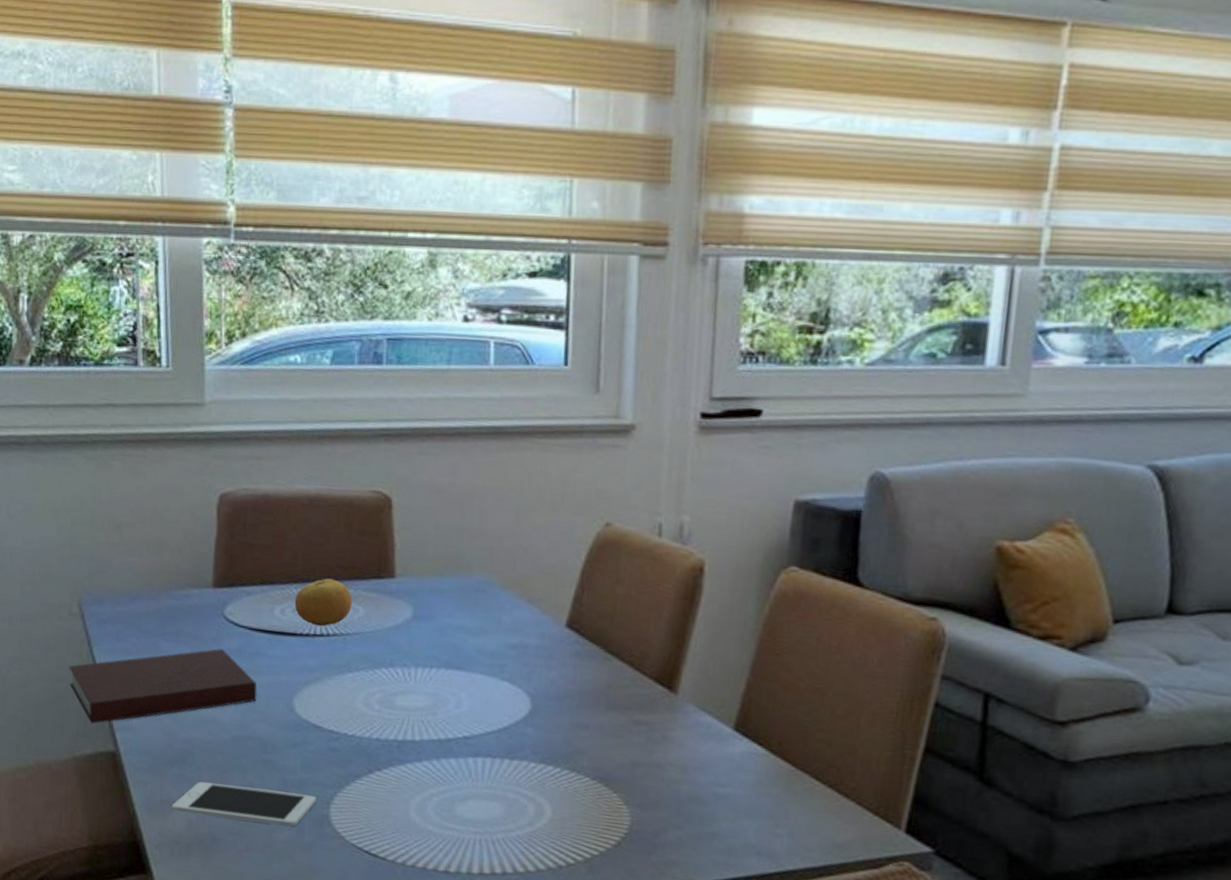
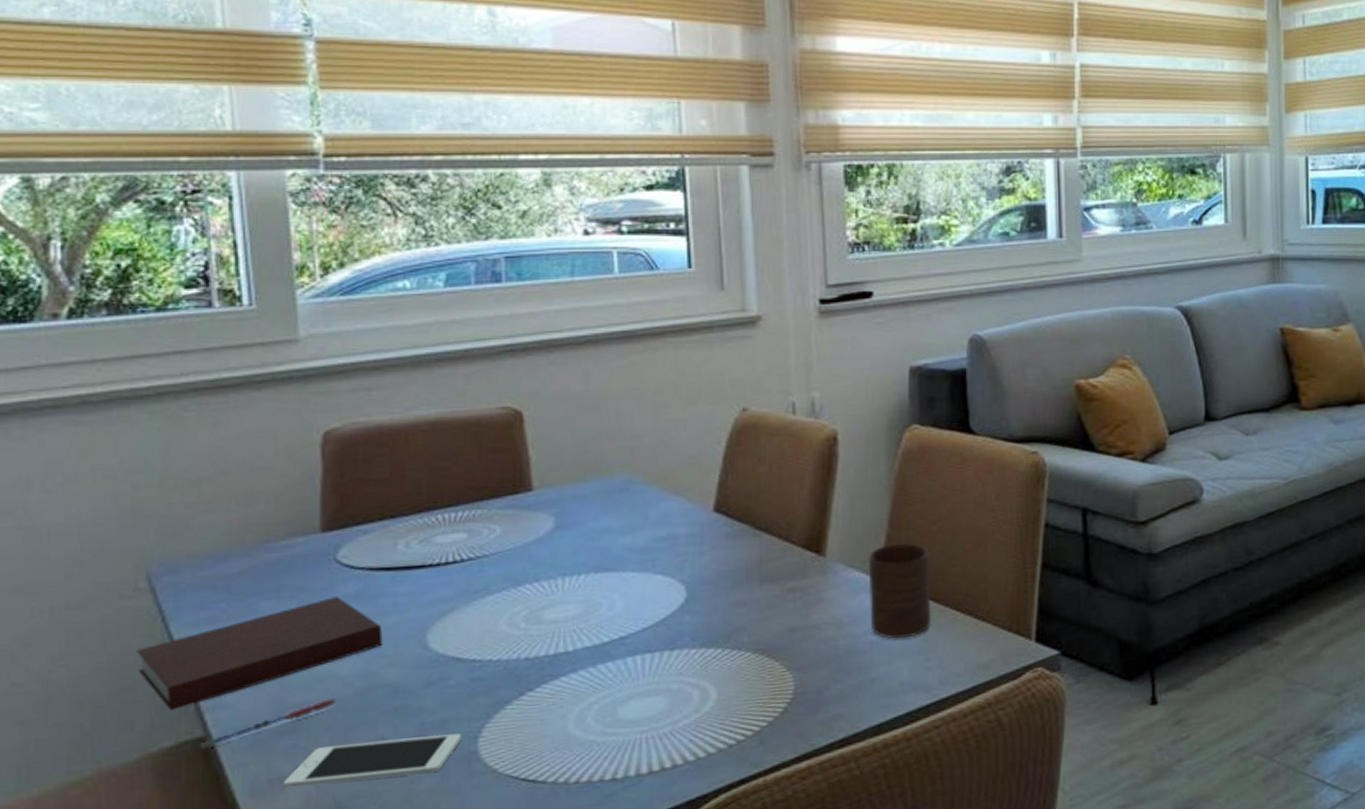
pen: none [111,740,217,762] -> present [199,698,337,749]
fruit: present [294,578,353,627] -> none [420,502,487,554]
cup: none [718,694,793,798] -> present [868,543,932,639]

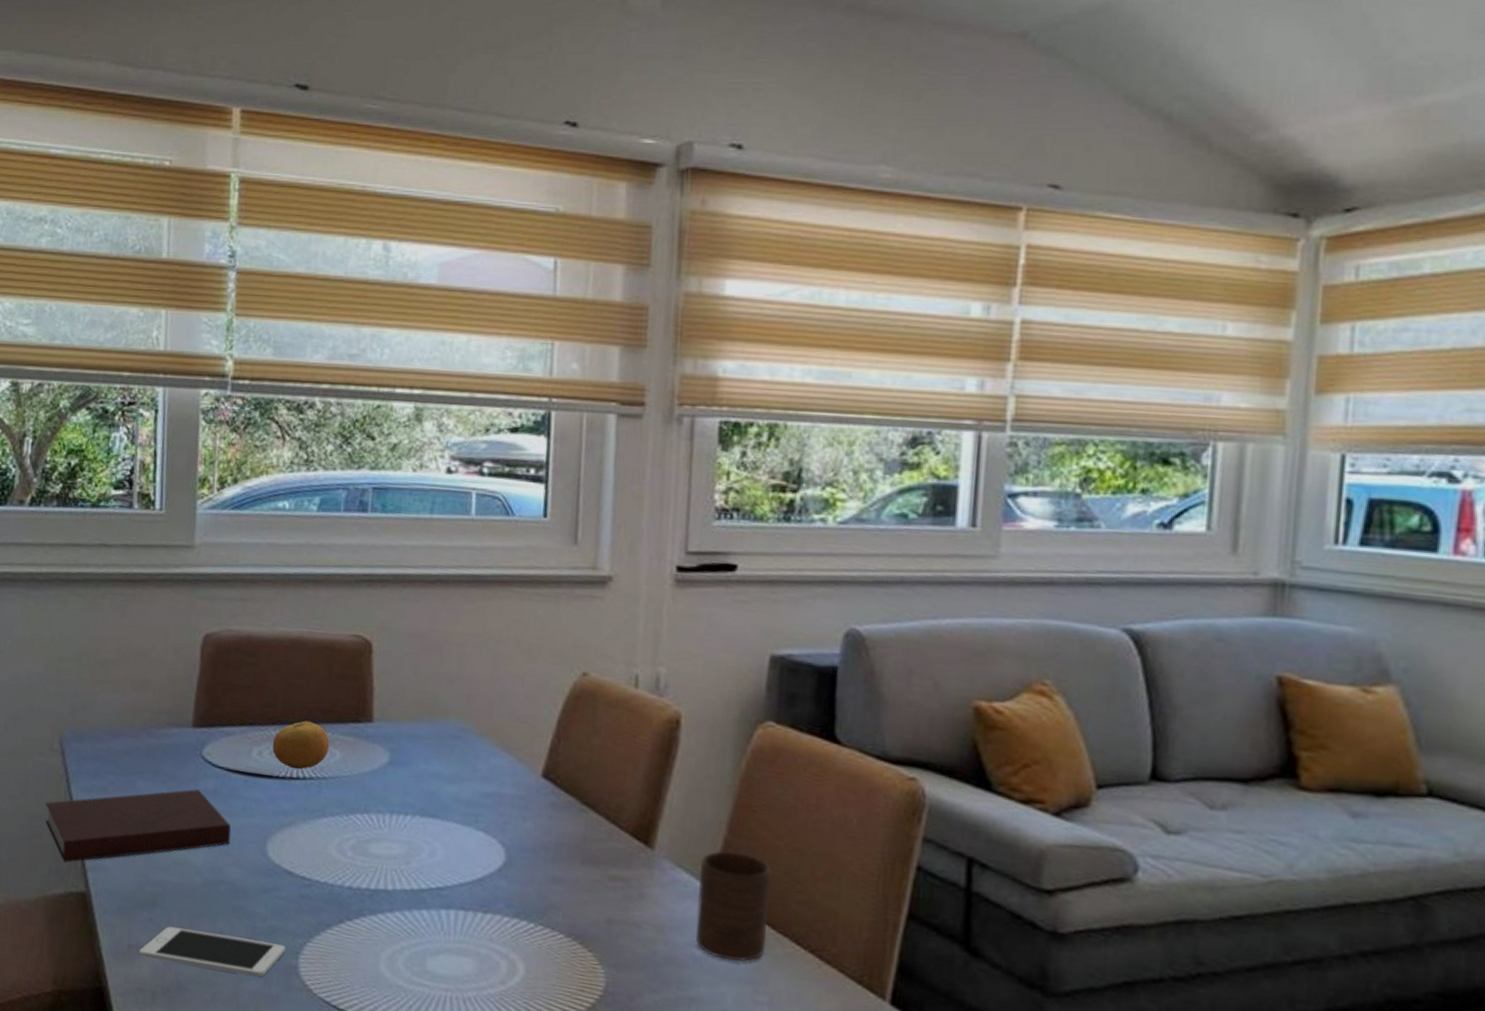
pen: present [199,698,337,749] -> none [81,883,188,903]
fruit: none [420,502,487,554] -> present [272,720,330,770]

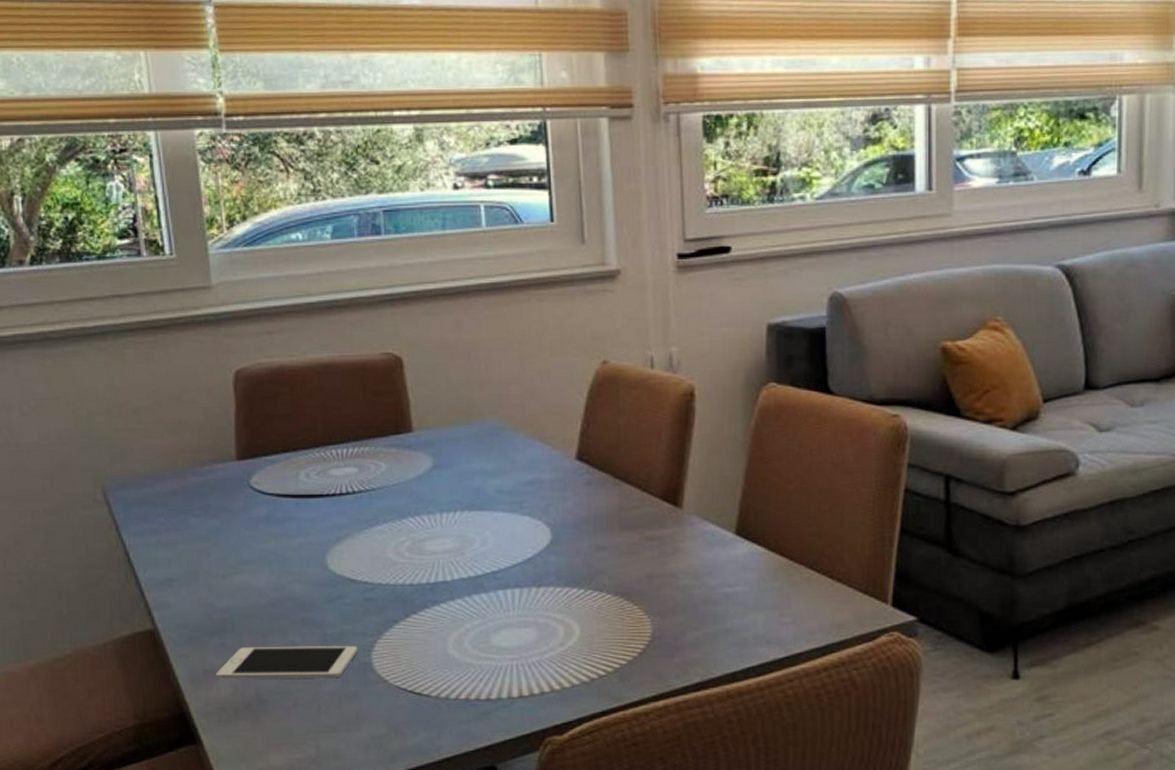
notebook: present [45,789,232,863] -> none [98,518,290,606]
fruit: present [272,720,330,770] -> none [318,439,374,486]
cup: present [695,851,772,962] -> none [724,500,786,593]

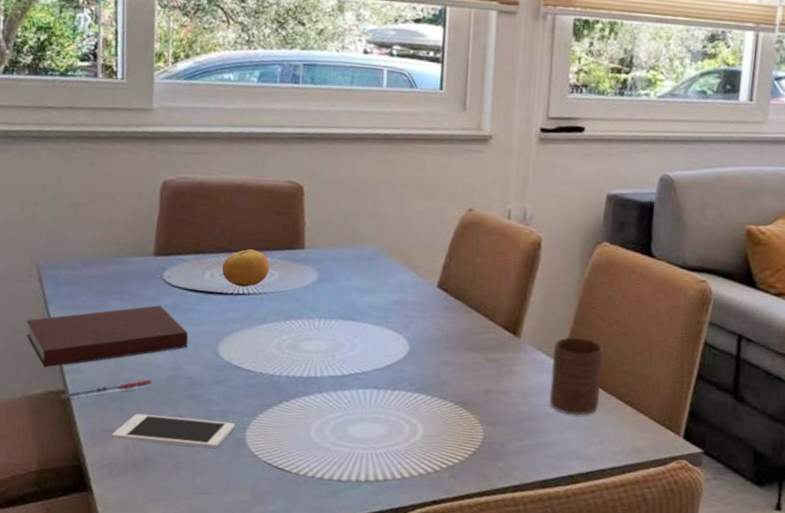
notebook: none [98,518,290,606] -> present [26,305,189,368]
pen: none [150,606,255,640] -> present [60,379,153,399]
fruit: none [318,439,374,486] -> present [221,249,270,287]
cup: none [724,500,786,593] -> present [549,337,605,416]

